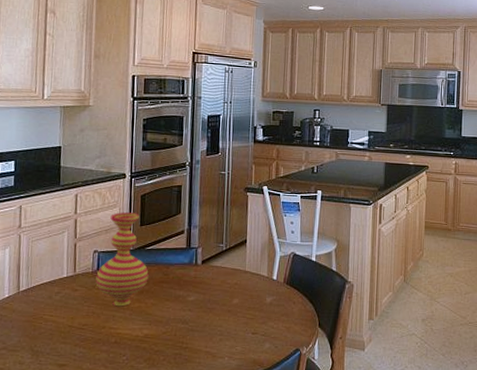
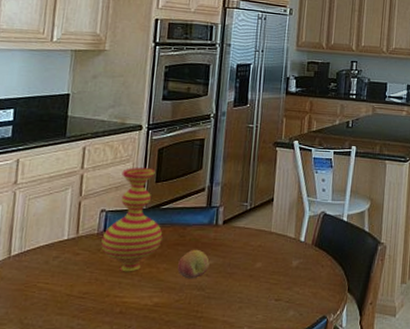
fruit: none [163,286,191,313] -> present [177,249,210,279]

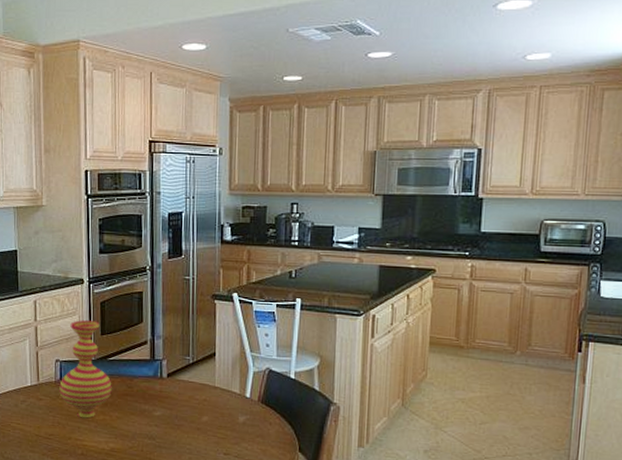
fruit: present [177,249,210,279] -> none [129,400,157,428]

